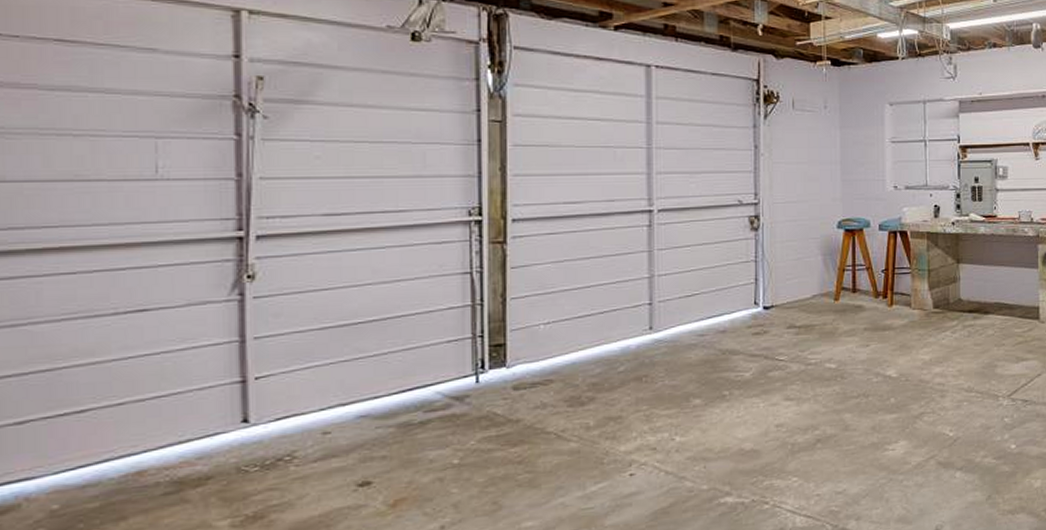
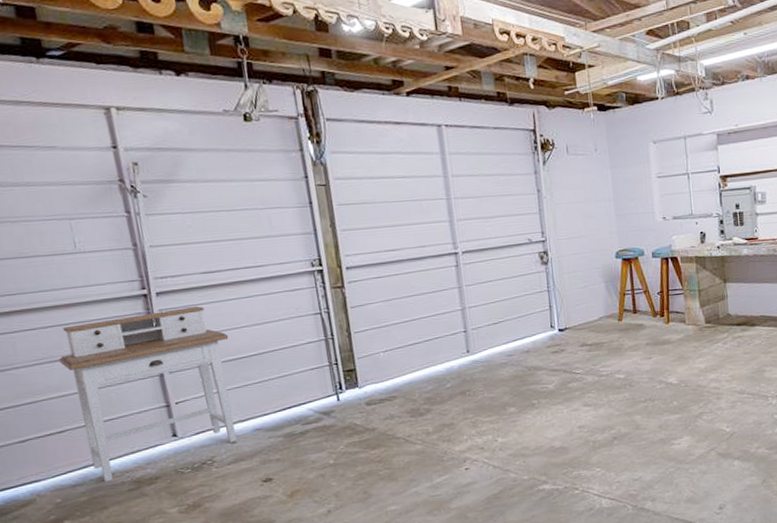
desk: none [100,255,345,482] -> present [59,305,237,482]

